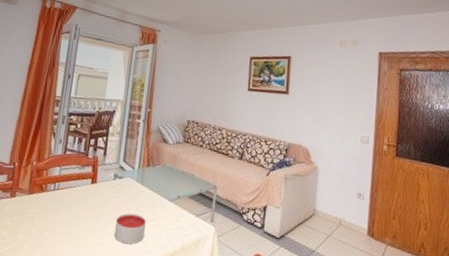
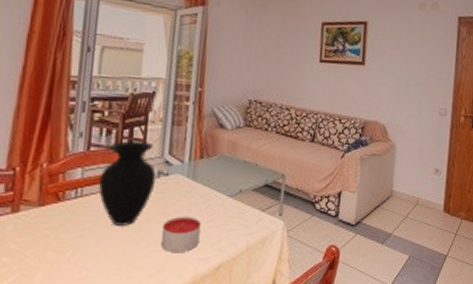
vase: none [70,148,113,218] -> present [99,141,157,227]

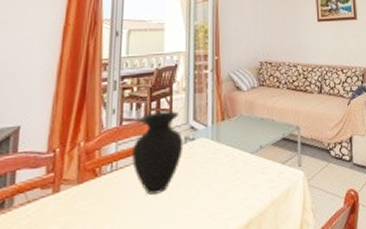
candle: present [161,216,201,253] -> none [193,176,228,216]

